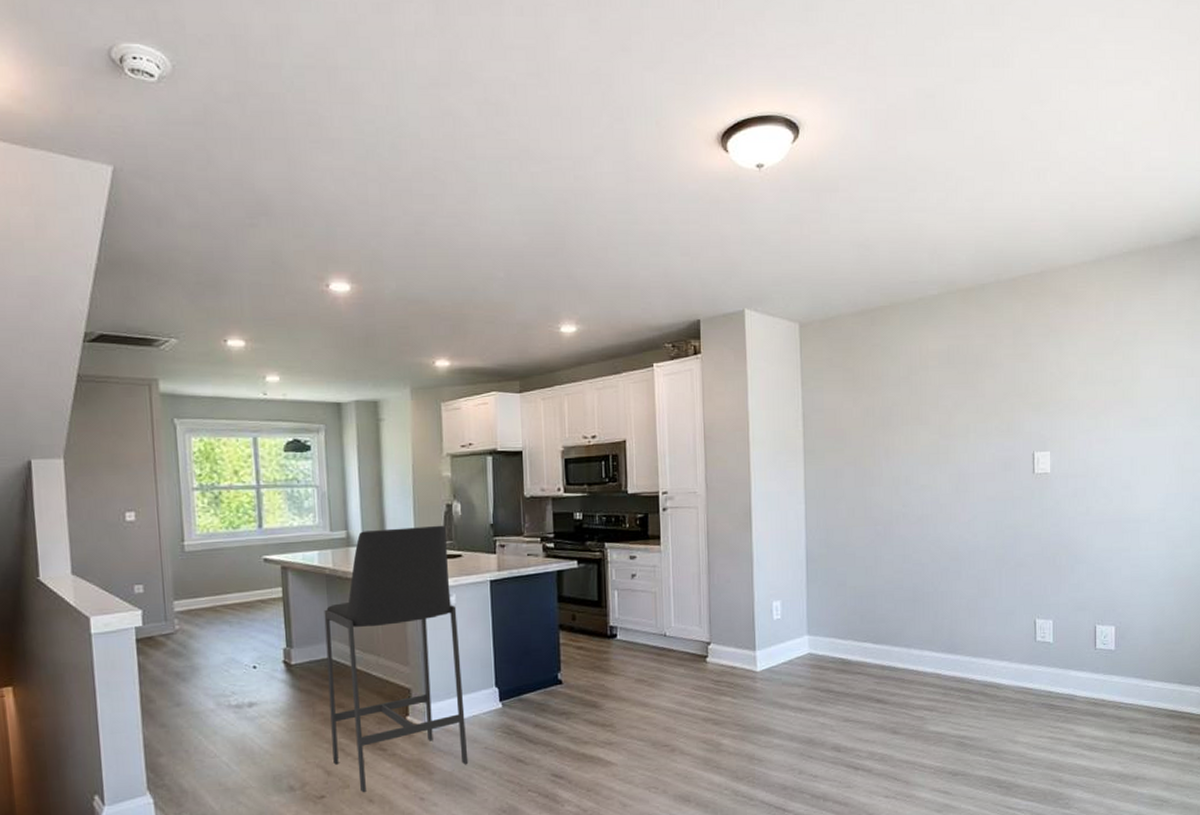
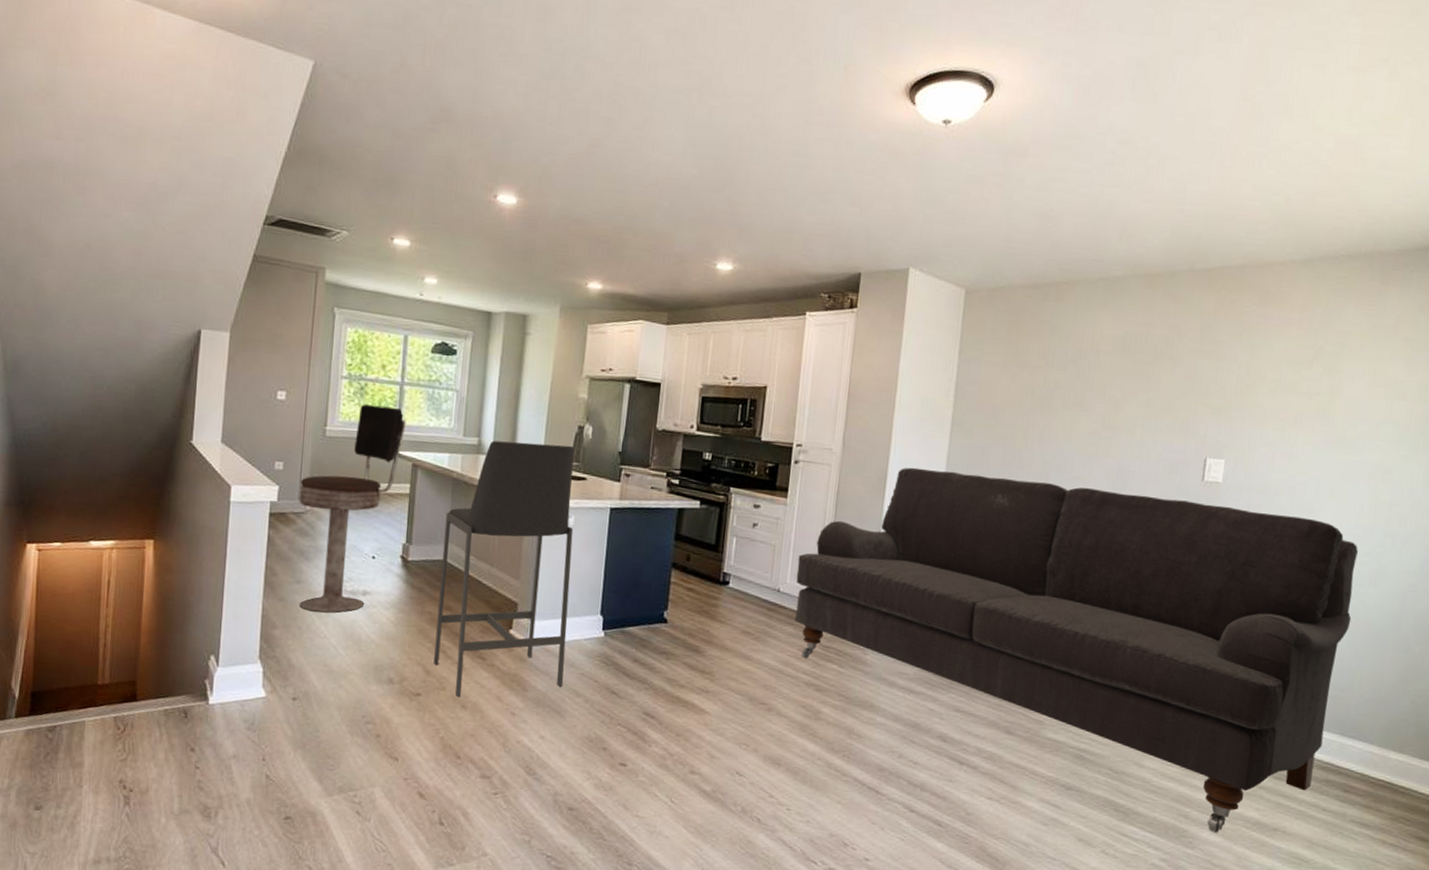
bar stool: none [164,512,269,733] -> present [299,404,406,613]
sofa: none [679,493,1175,790] -> present [794,467,1358,833]

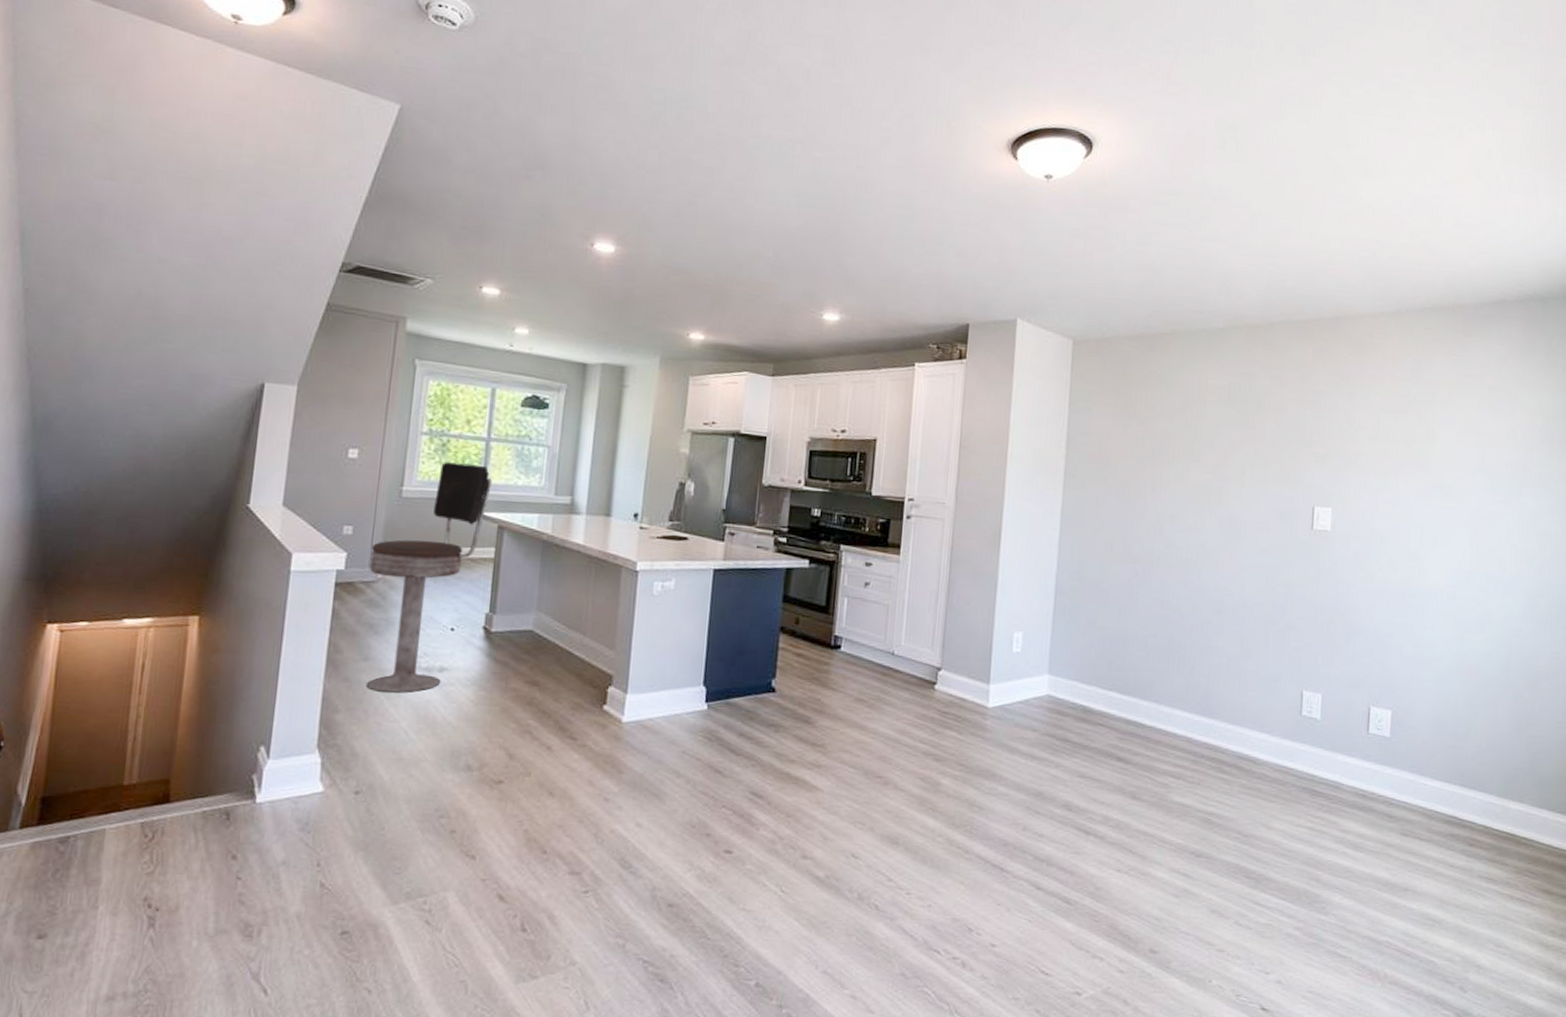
bar stool: present [434,440,575,698] -> none [518,499,675,784]
sofa: present [794,467,1358,833] -> none [910,520,1463,896]

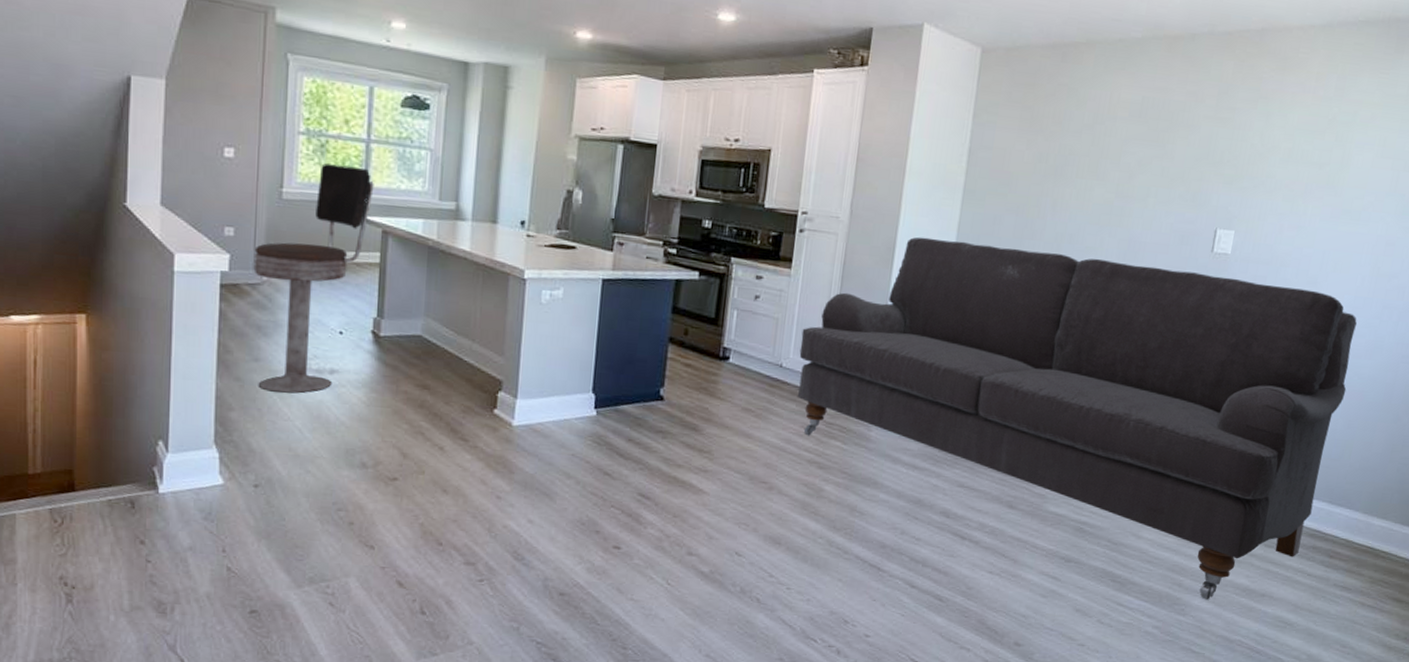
sofa: none [910,520,1463,896] -> present [797,236,1357,600]

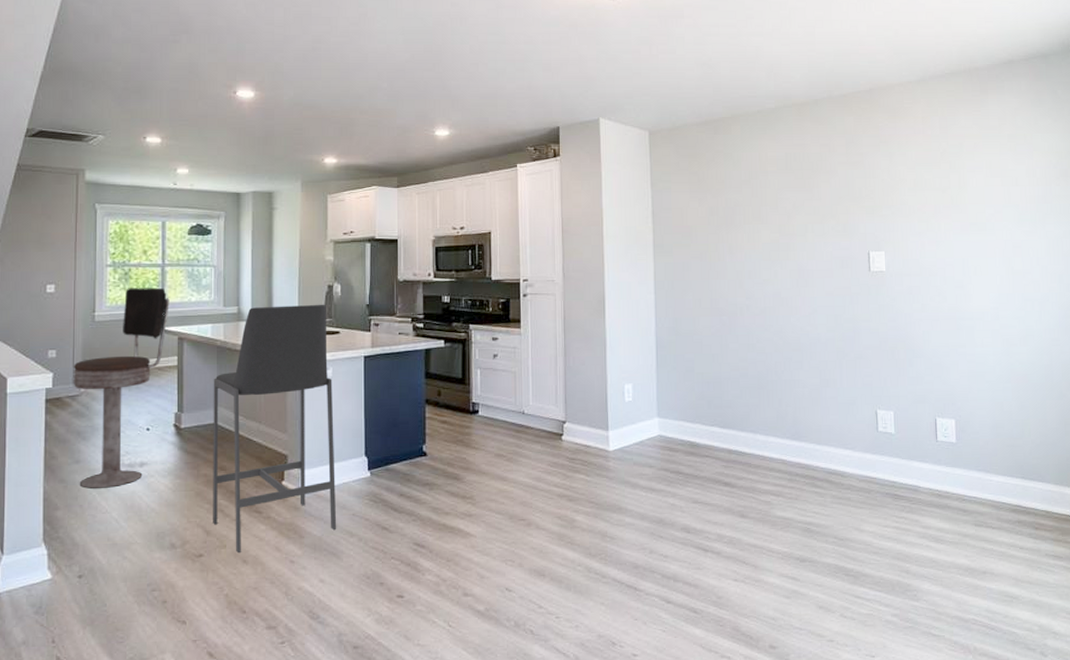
bar stool: none [411,205,563,482] -> present [213,304,337,554]
sofa: present [797,236,1357,600] -> none [537,288,1012,583]

